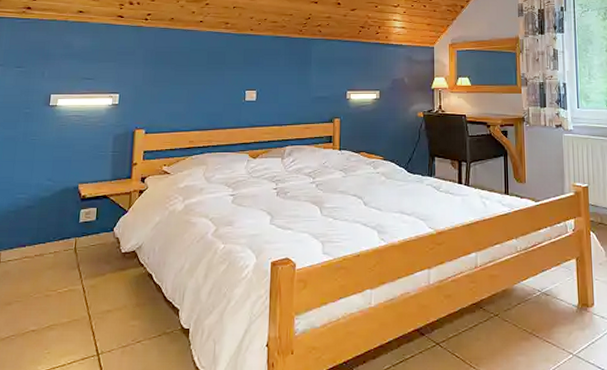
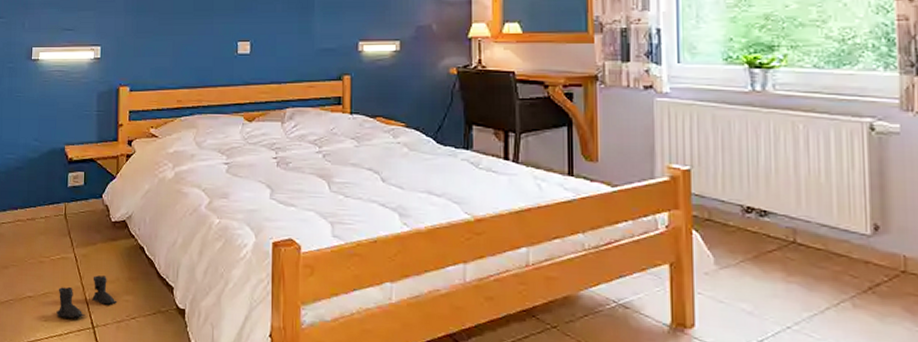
boots: none [60,304,124,348] -> present [56,275,118,319]

